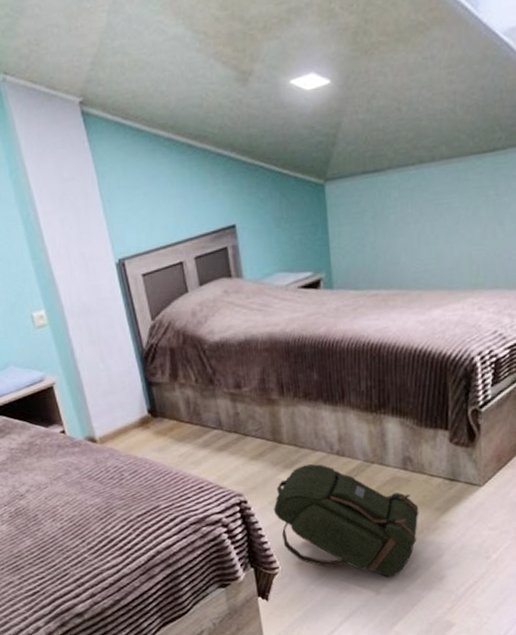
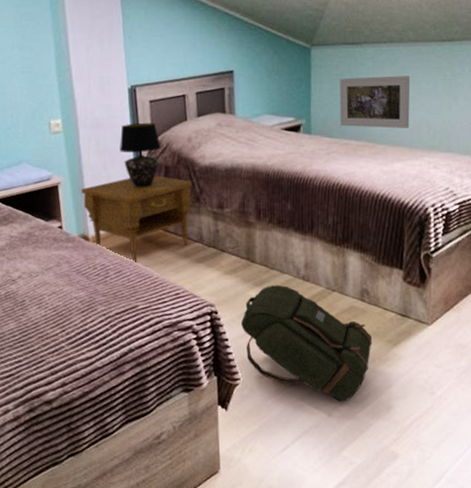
nightstand: none [80,360,206,461] -> present [81,175,194,263]
table lamp: none [114,299,162,377] -> present [120,122,161,188]
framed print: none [362,202,448,275] -> present [339,76,410,128]

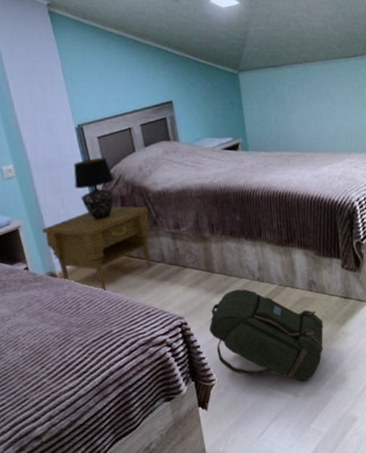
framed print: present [339,76,410,128] -> none [267,90,331,141]

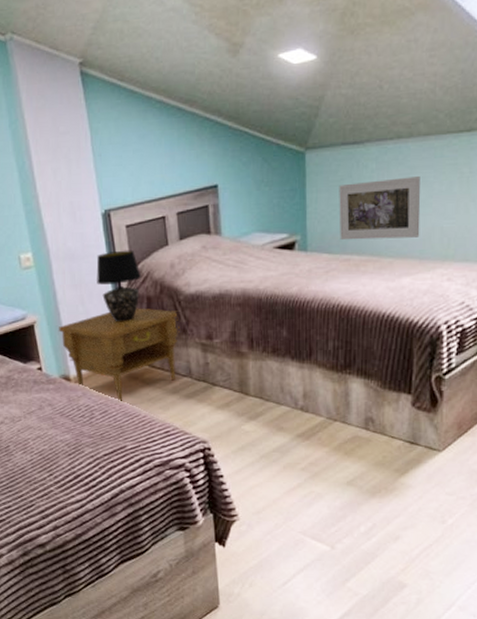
backpack: present [209,289,324,382] -> none [236,417,378,534]
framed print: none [267,90,331,141] -> present [339,176,421,241]

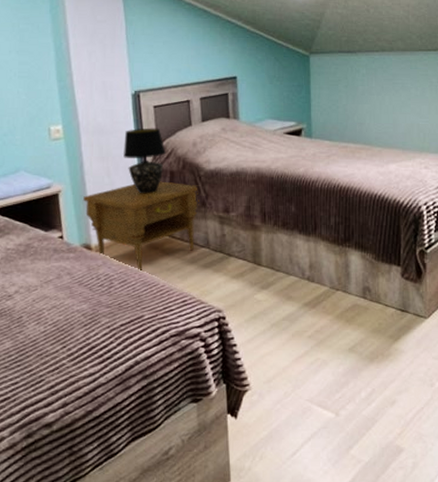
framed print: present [339,176,421,241] -> none [337,82,402,131]

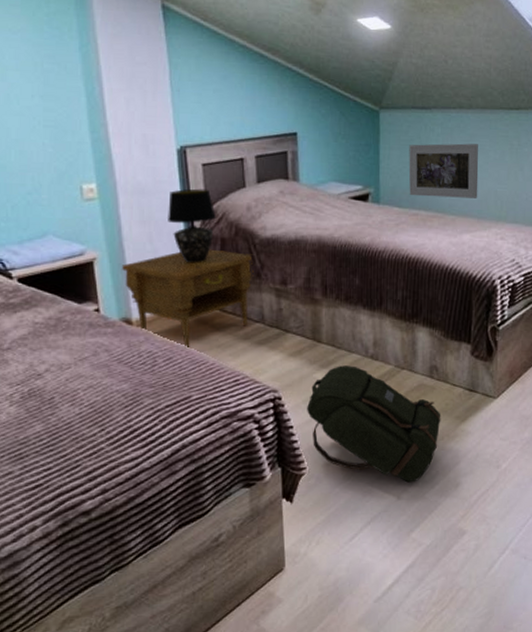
backpack: none [249,287,375,400] -> present [307,366,441,483]
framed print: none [337,82,402,131] -> present [408,143,479,198]

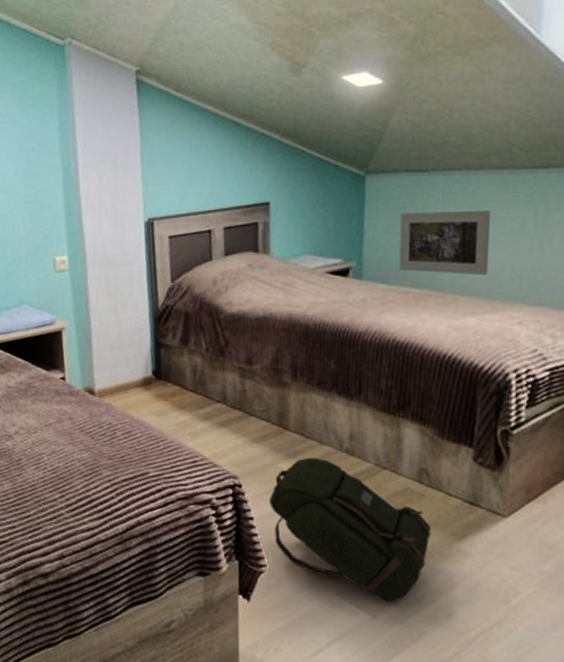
nightstand: present [122,249,254,349] -> none [88,323,217,424]
table lamp: present [168,188,216,263] -> none [133,261,181,337]

